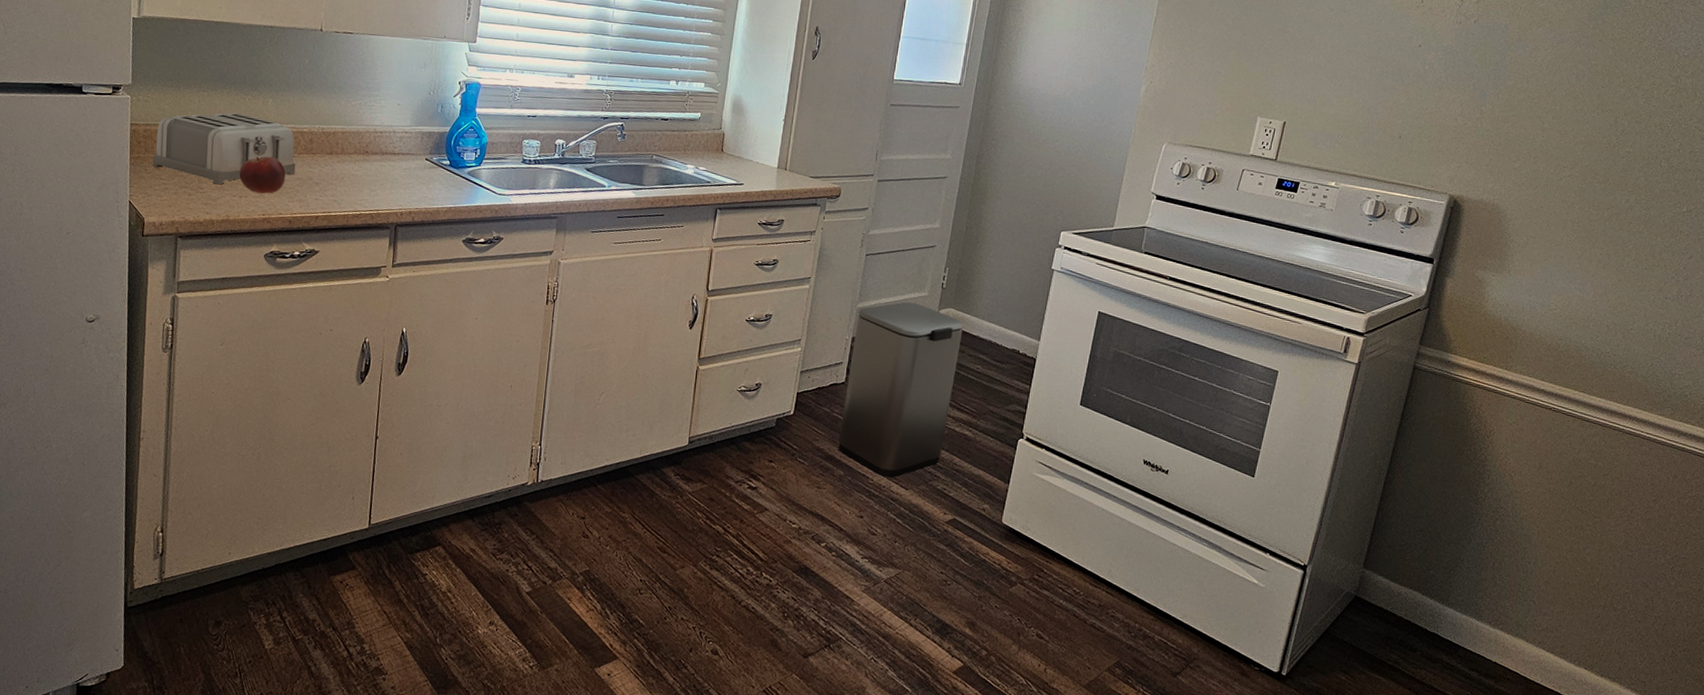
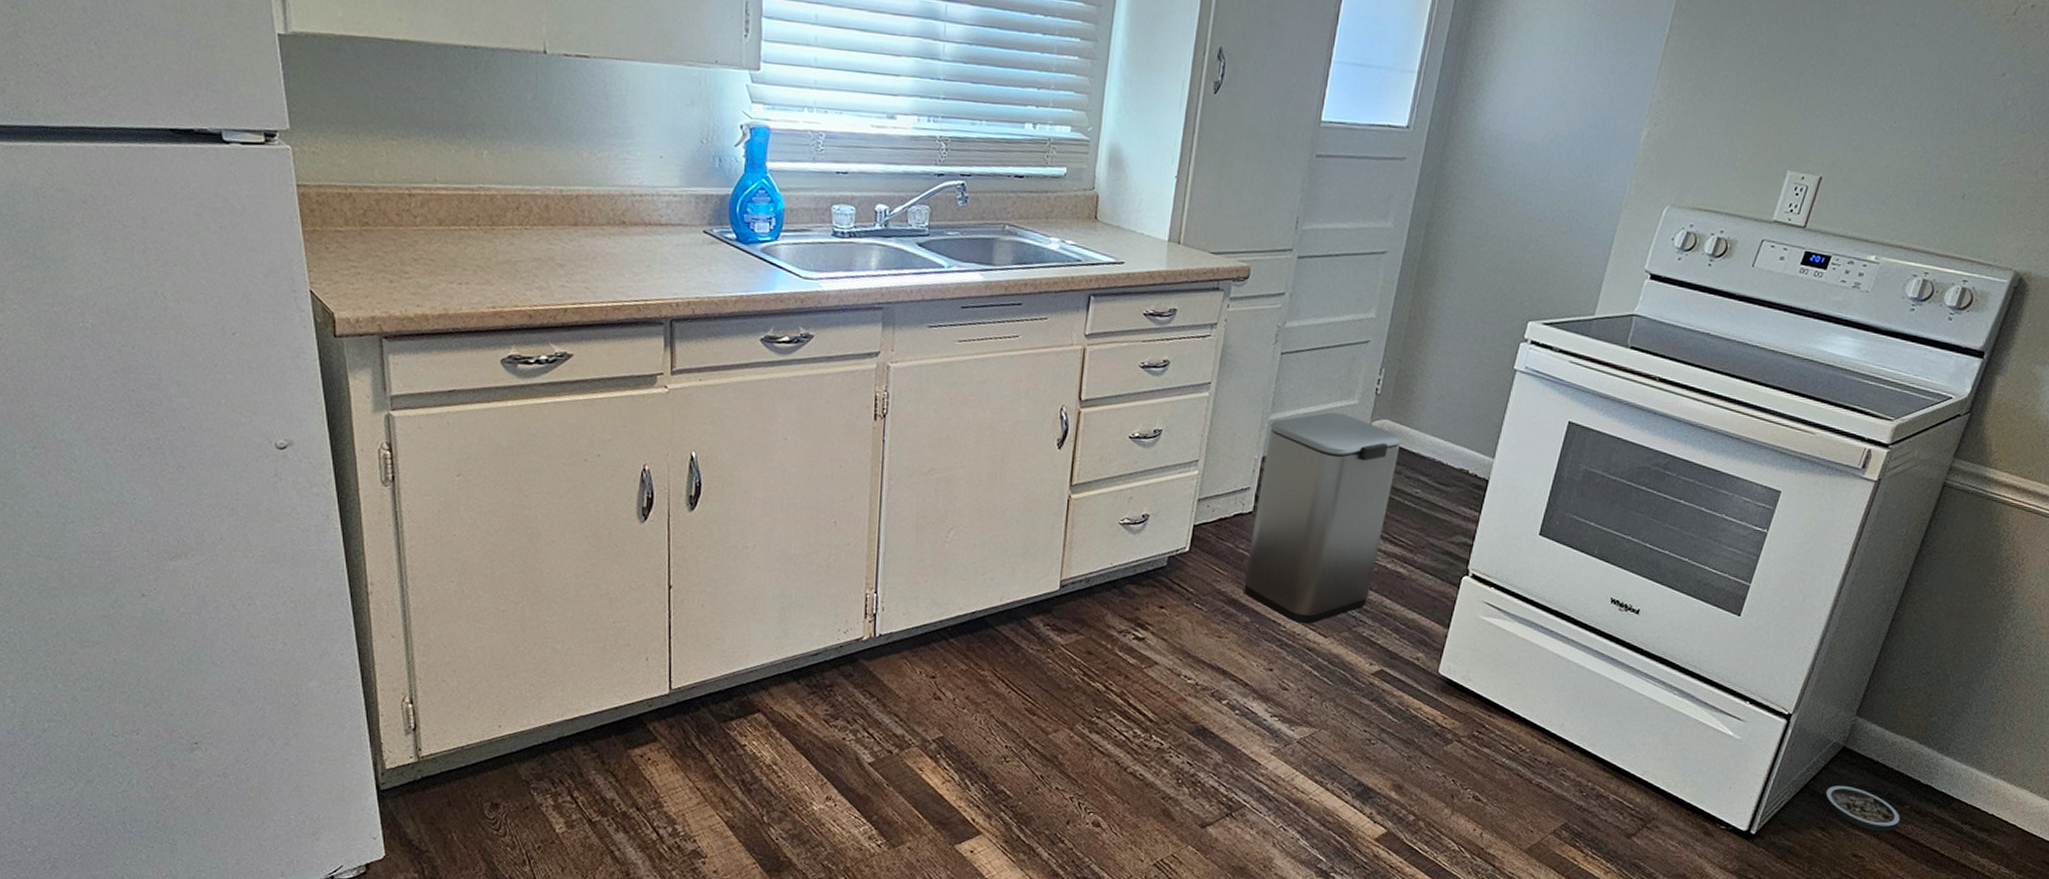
toaster: present [152,113,296,185] -> none [334,169,530,268]
fruit: present [239,156,286,194] -> none [454,228,518,280]
pet bowl: none [1343,632,1413,677] -> present [1823,785,1900,833]

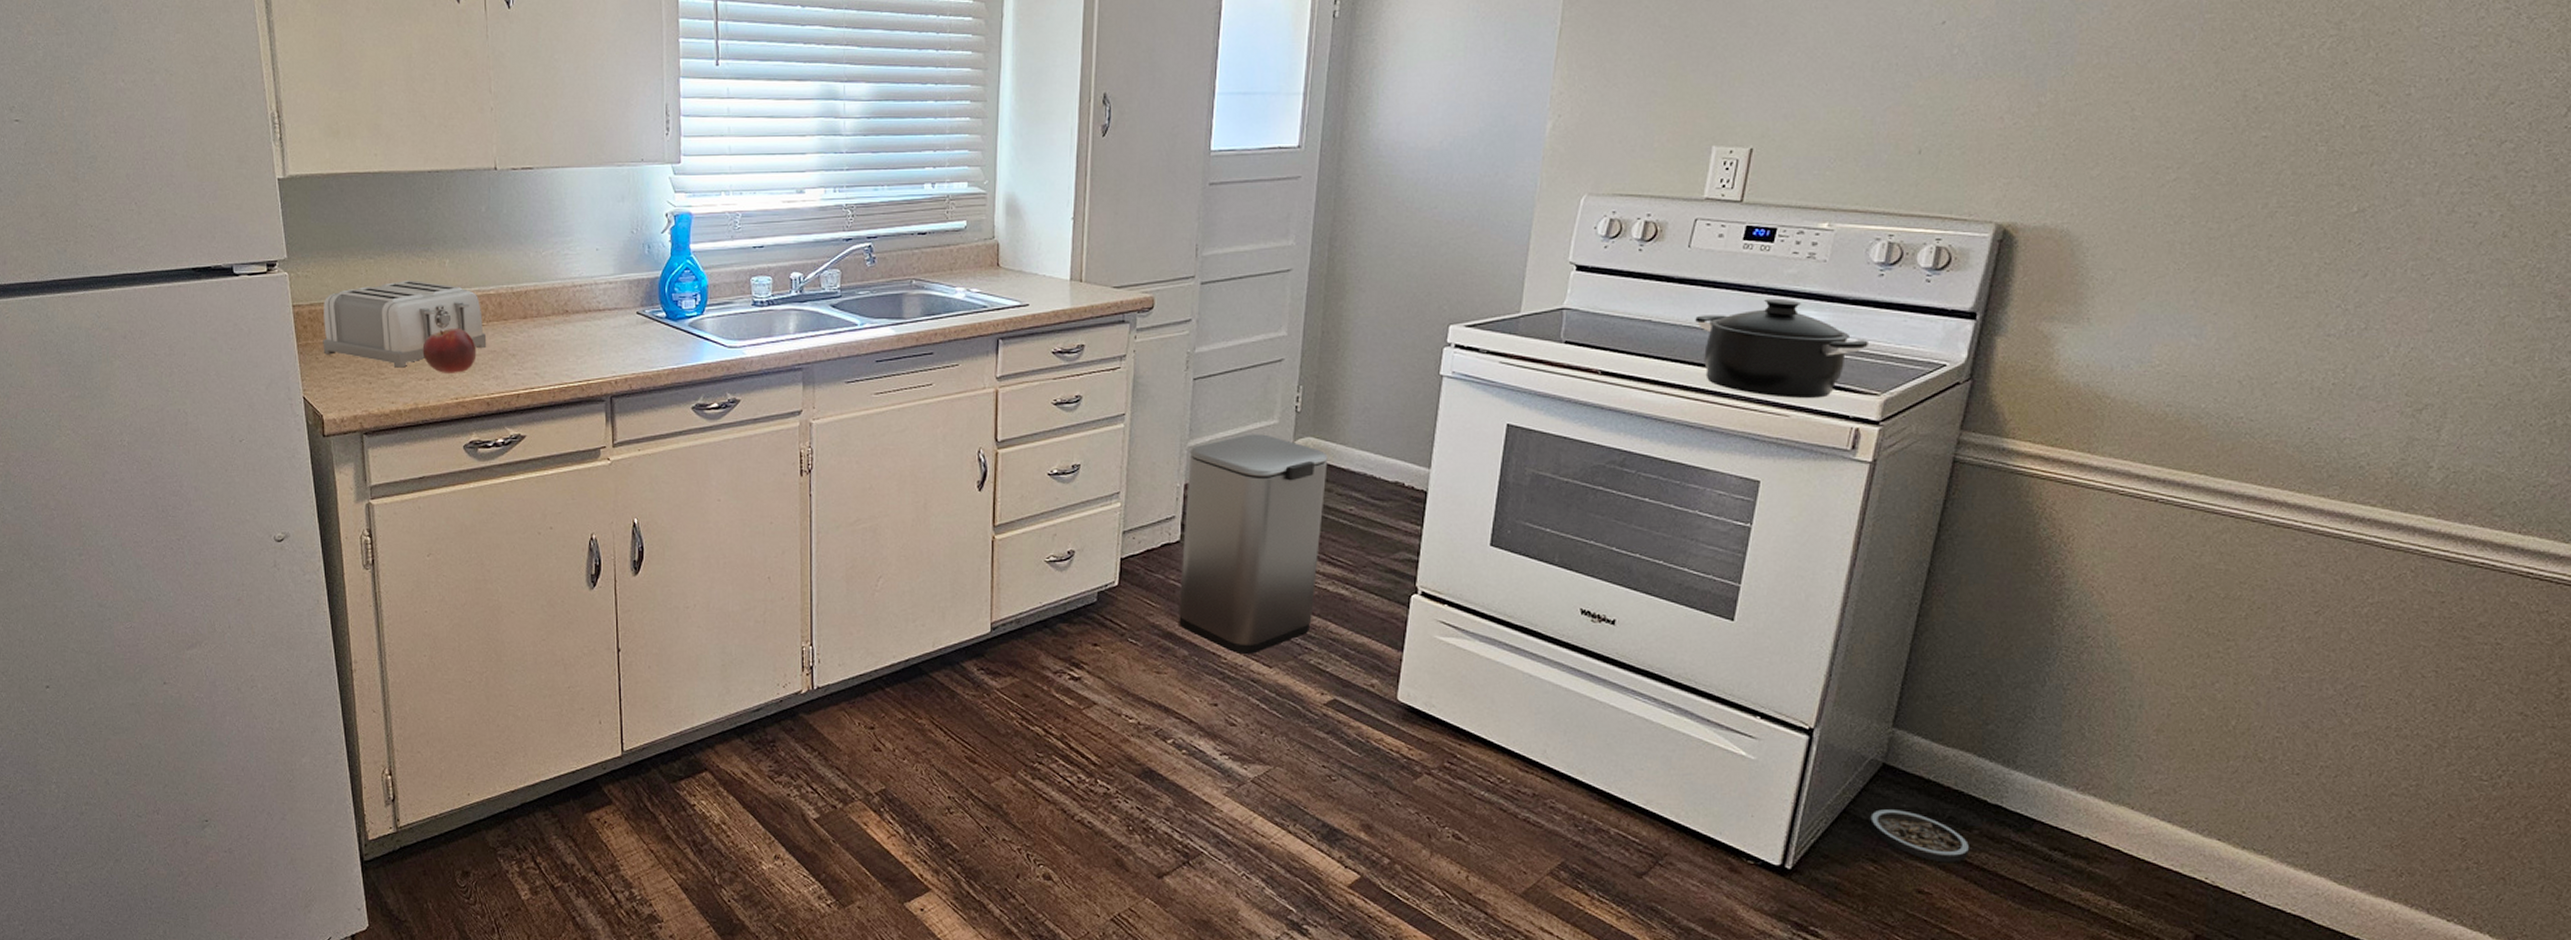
toaster: none [334,169,530,268] -> present [323,281,487,368]
fruit: none [454,228,518,280] -> present [422,327,477,374]
saucepan: none [1748,322,1892,420] -> present [1695,298,1868,399]

